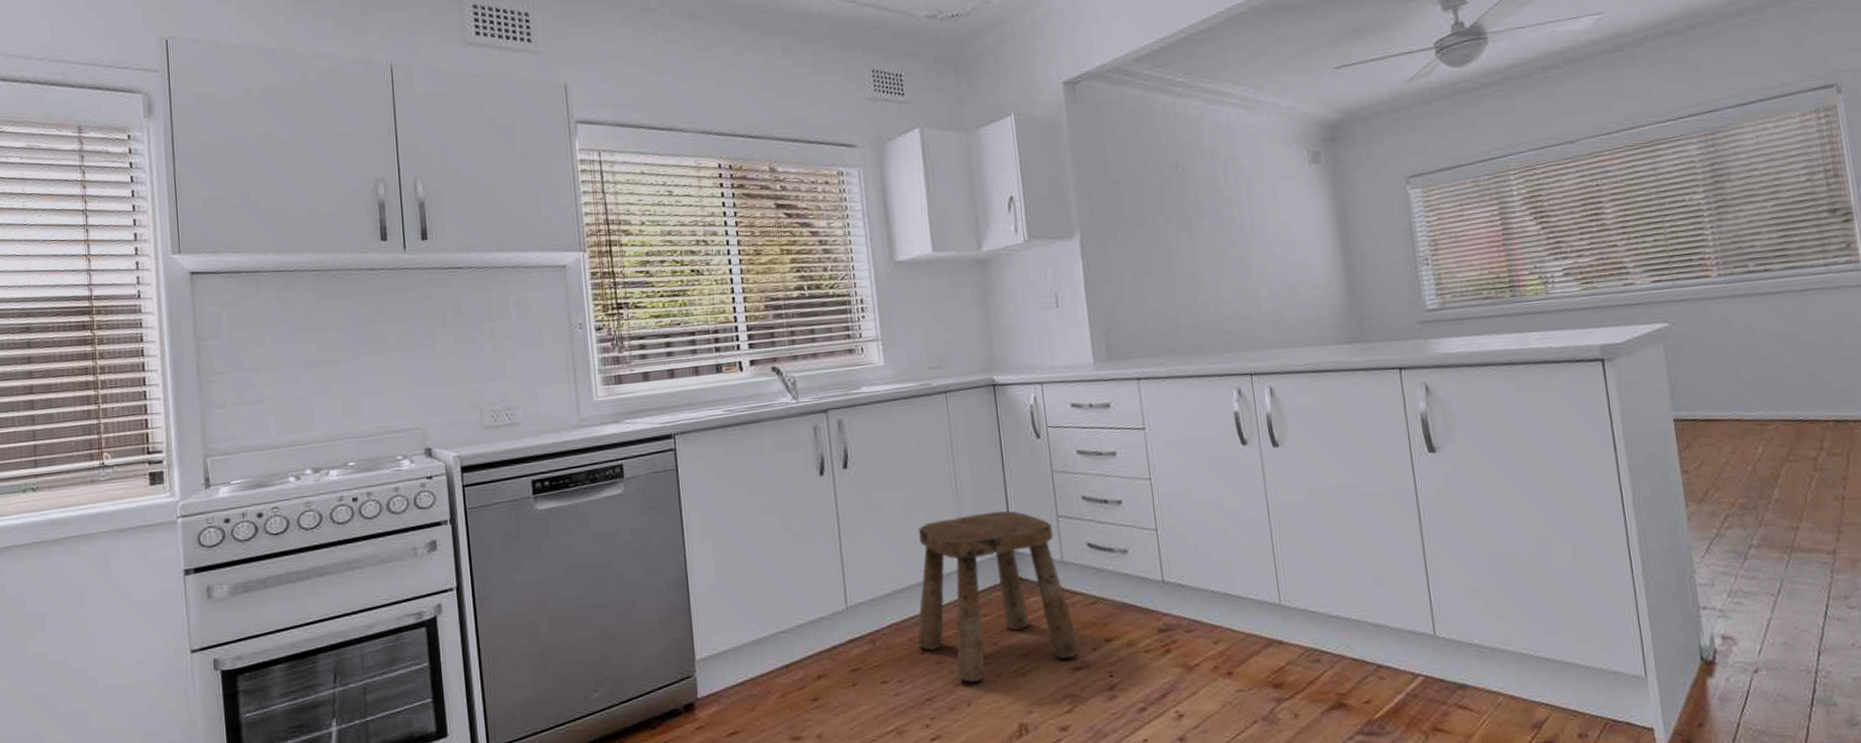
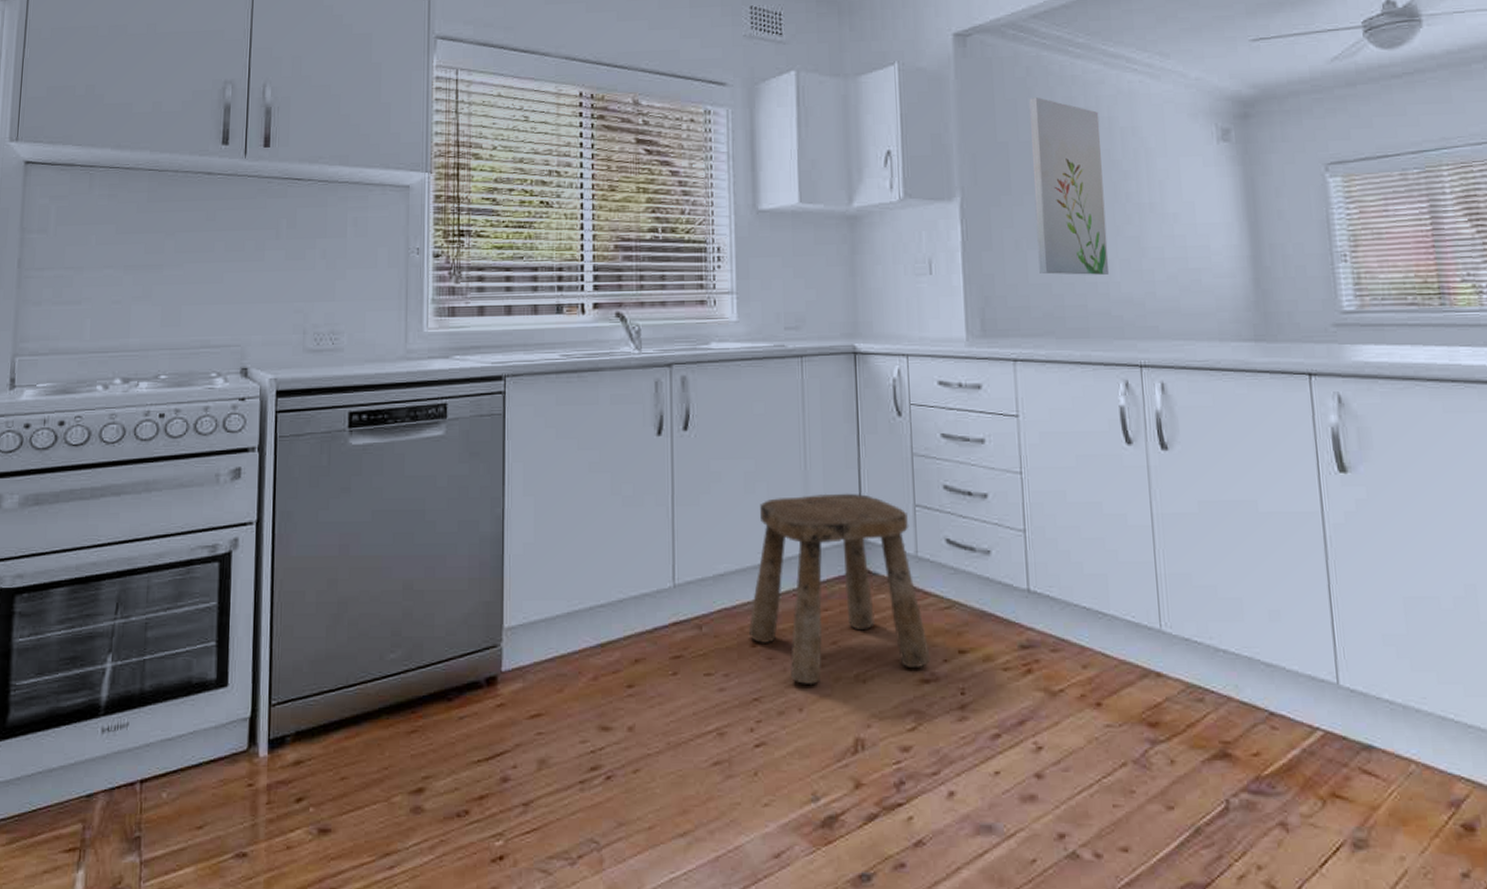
wall art: none [1137,136,1219,298] -> present [1029,97,1110,275]

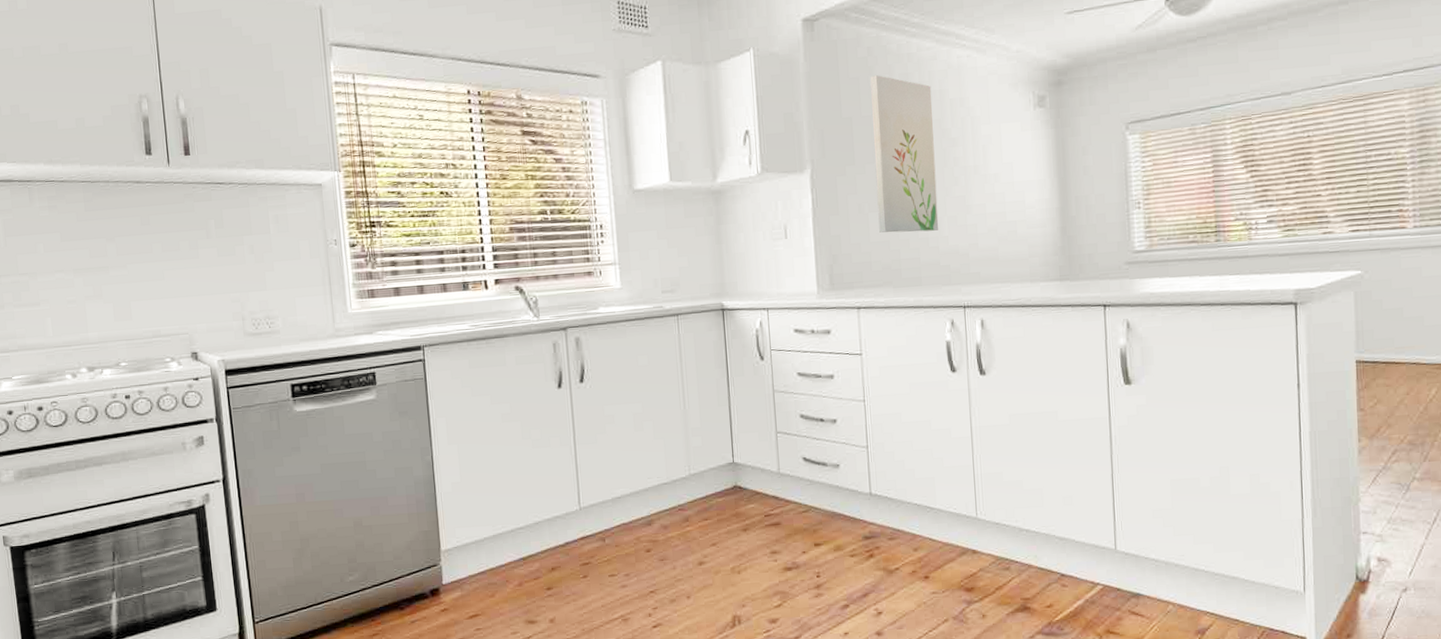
stool: present [748,493,931,686] -> none [643,425,792,578]

